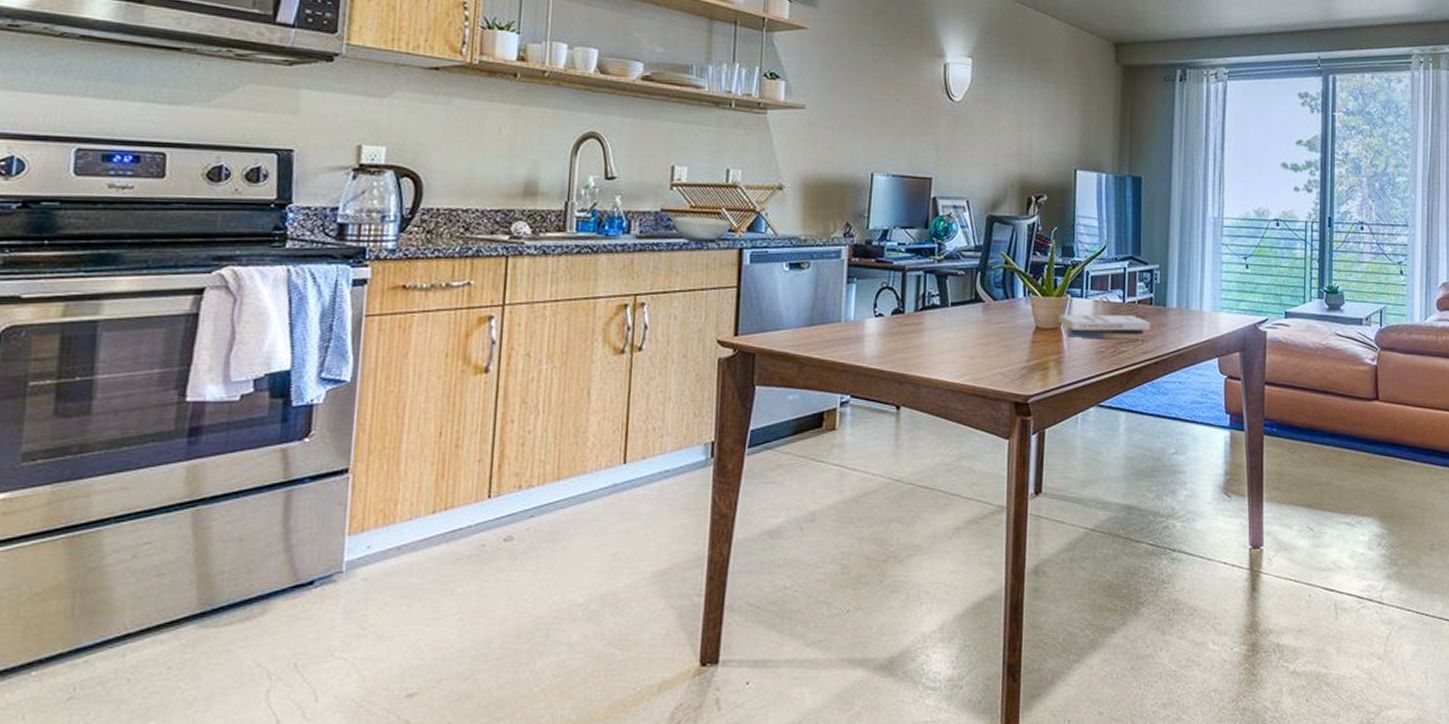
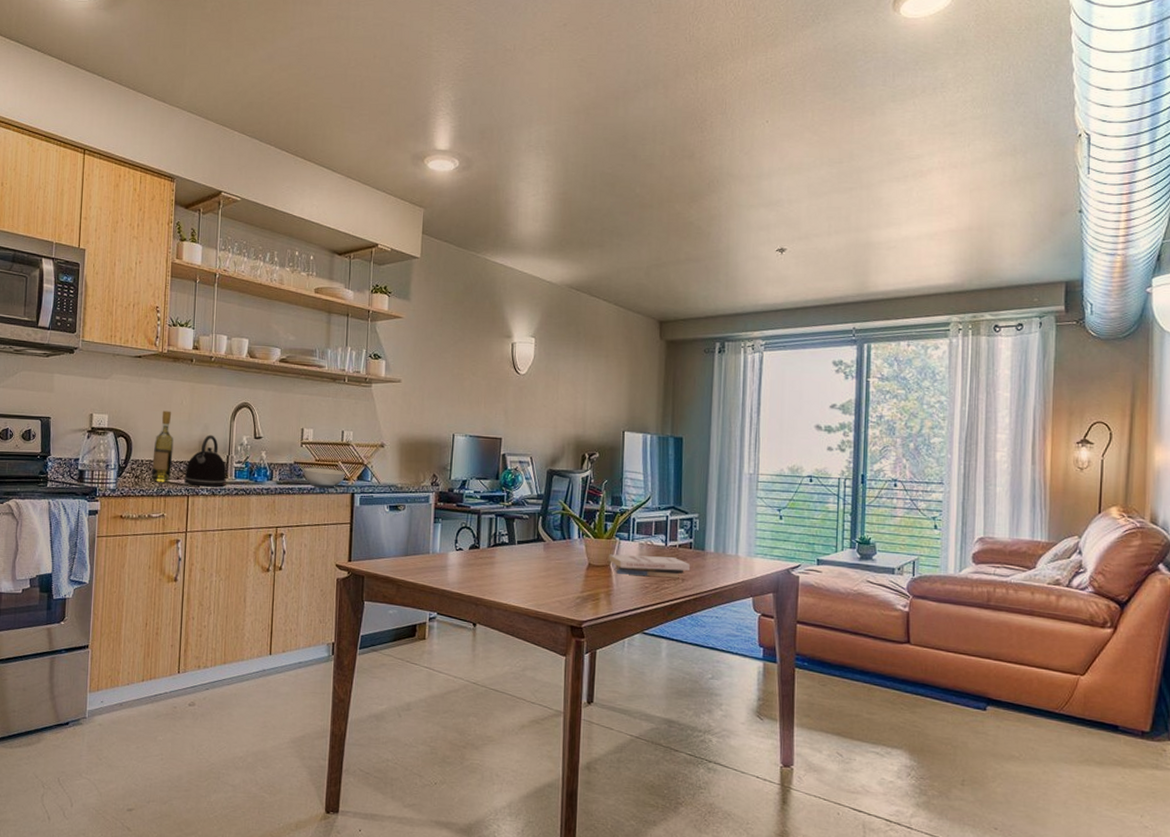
bottle: none [452,141,487,239] -> present [151,410,174,482]
kettle: none [501,174,565,244] -> present [184,434,227,487]

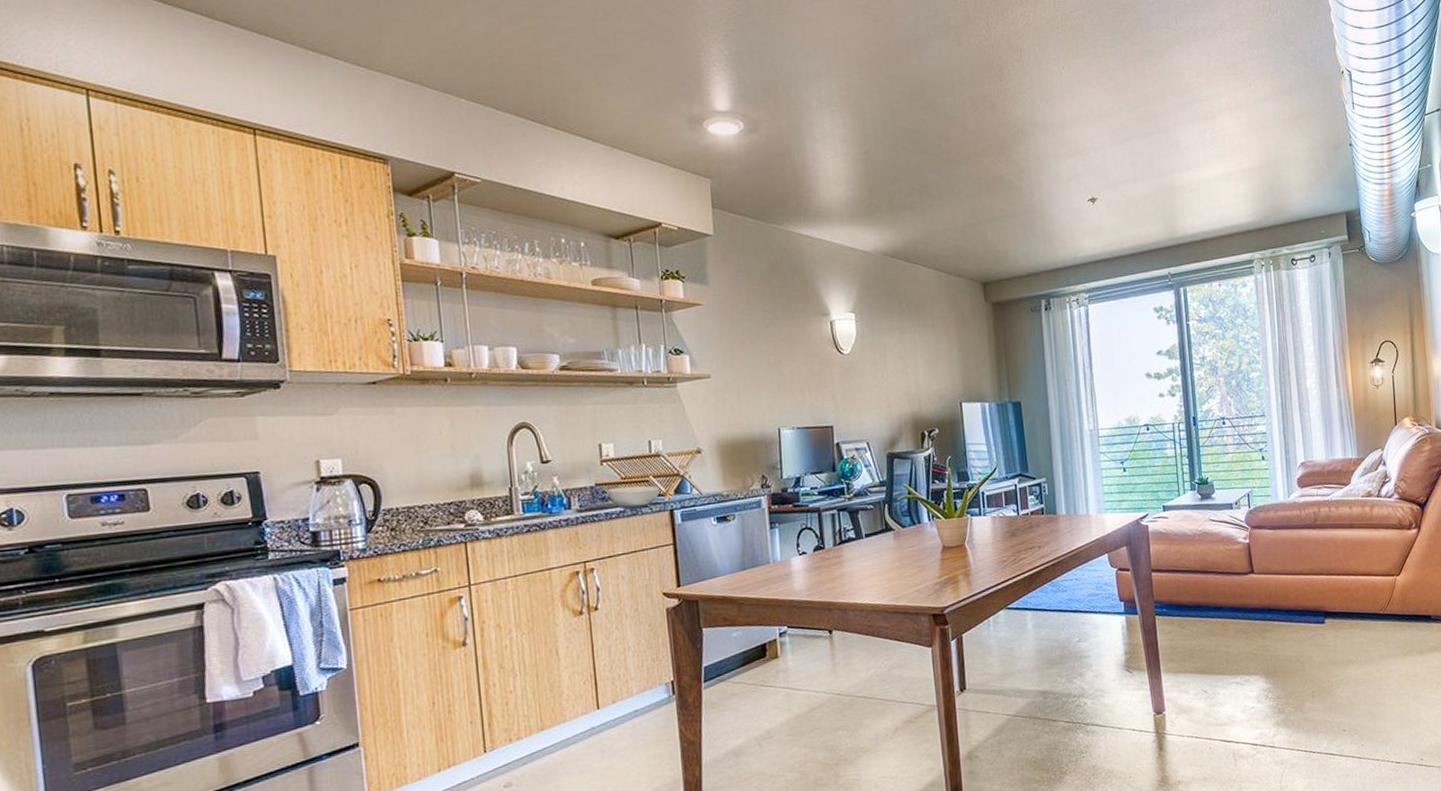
bottle: present [151,410,174,482] -> none [410,444,439,532]
kettle: present [184,434,227,487] -> none [457,466,514,529]
books: present [608,554,691,578] -> none [962,525,1045,552]

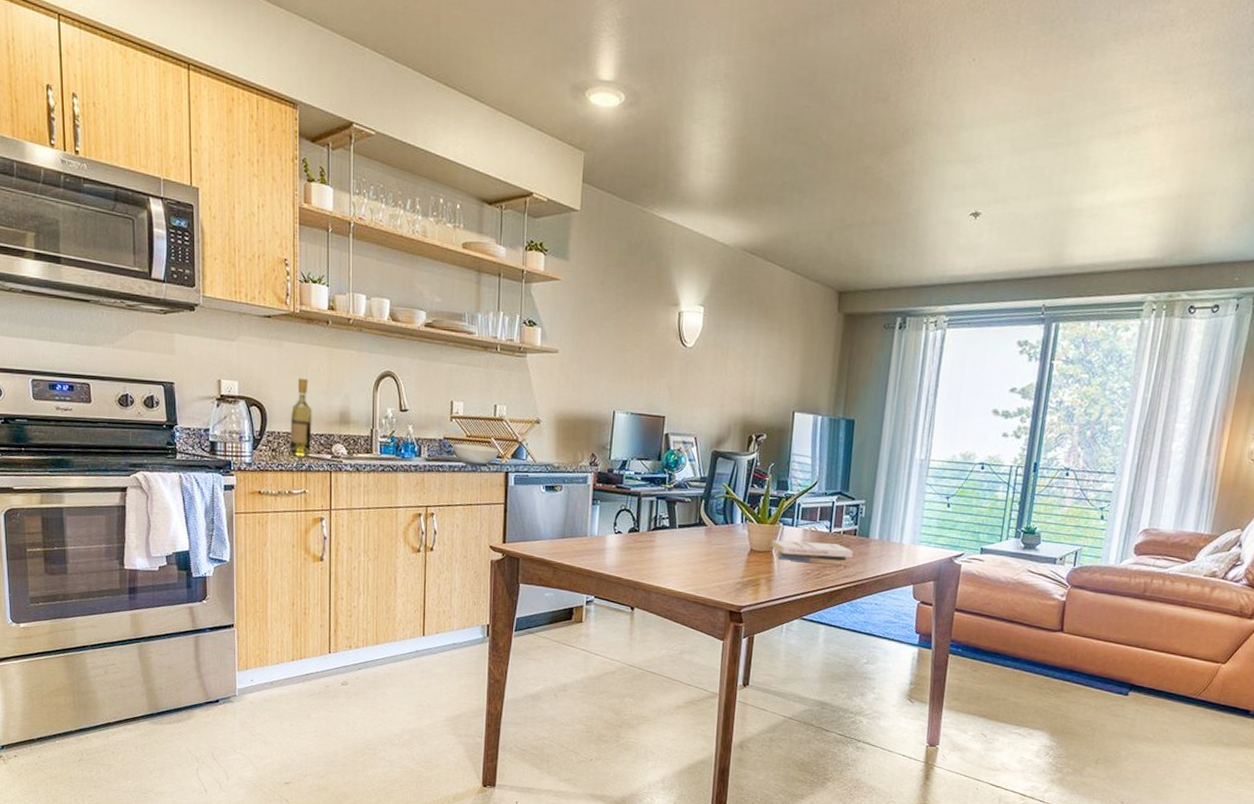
bottle: none [410,444,439,532] -> present [290,378,312,457]
books: none [962,525,1045,552] -> present [771,540,854,565]

